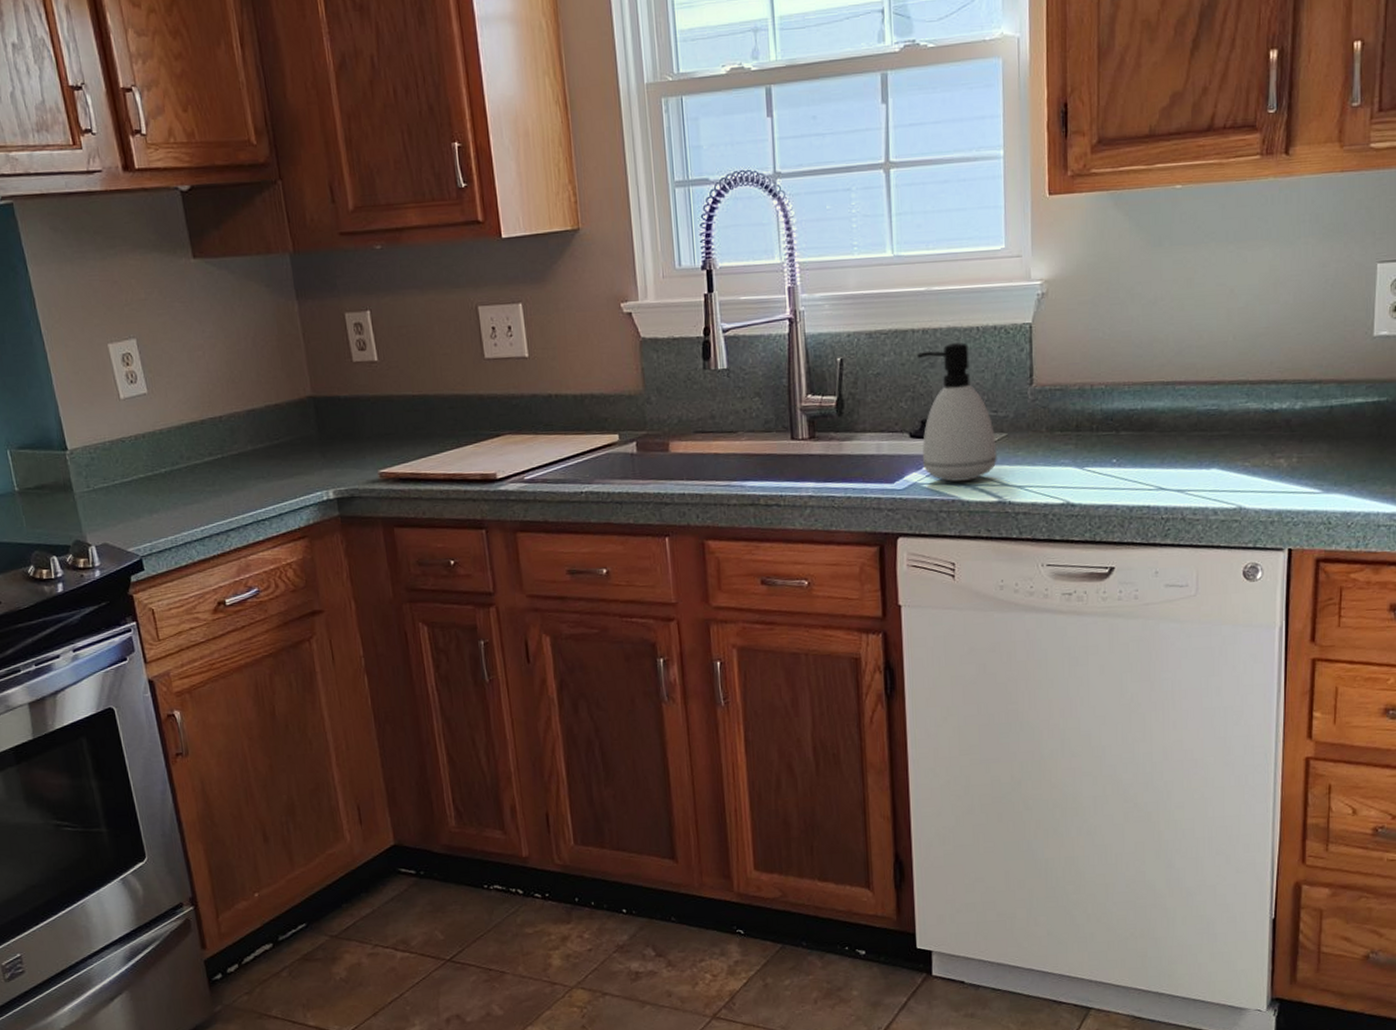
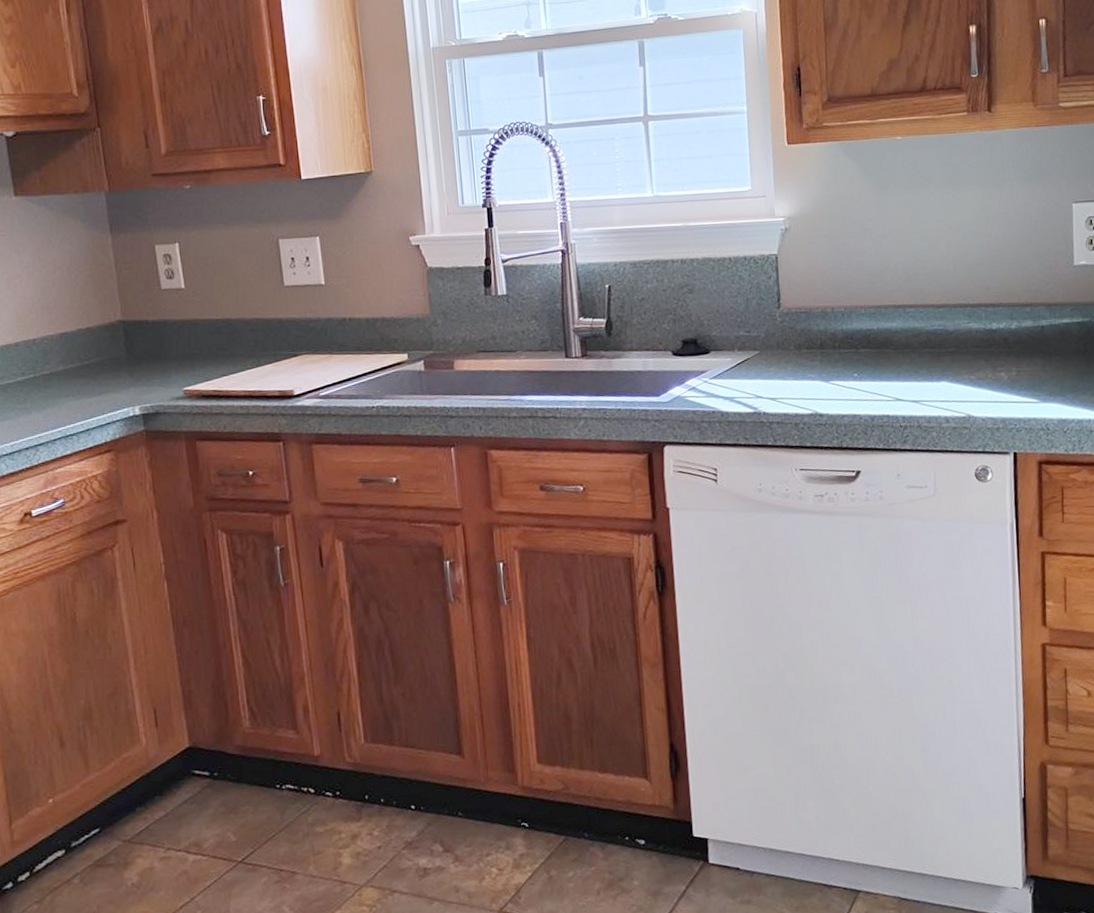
soap dispenser: present [917,342,997,482] -> none [677,271,752,395]

